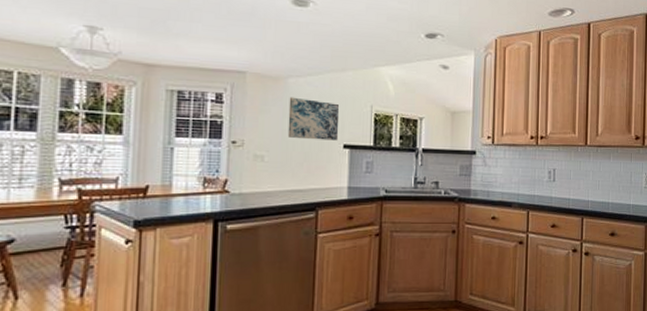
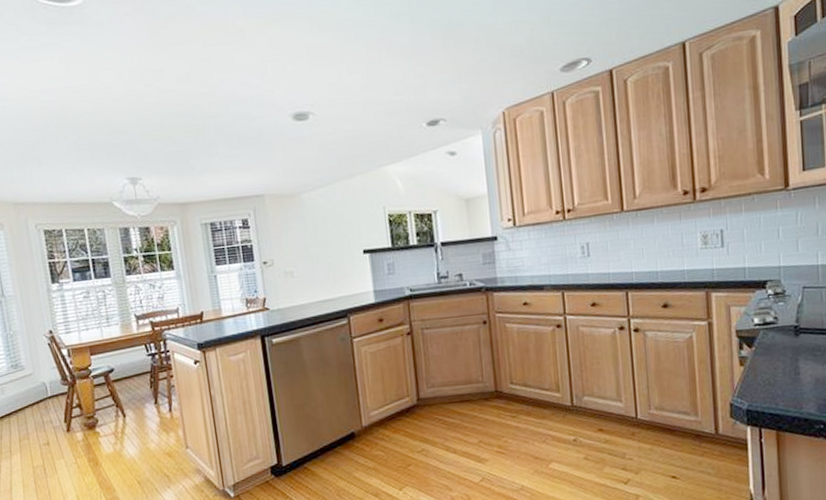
wall art: present [287,97,340,141] -> none [306,210,358,251]

